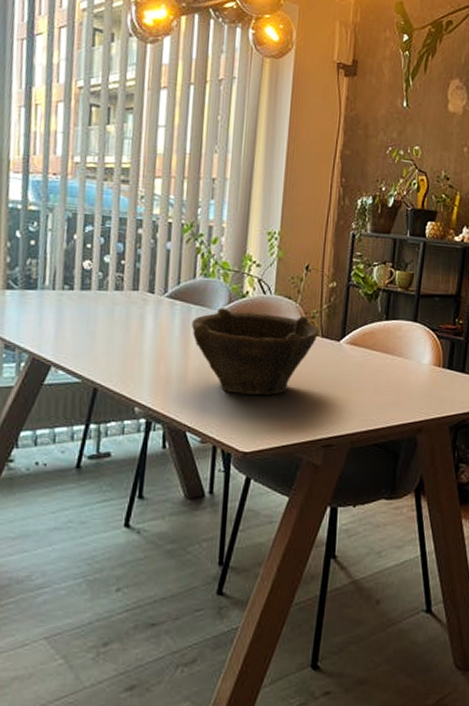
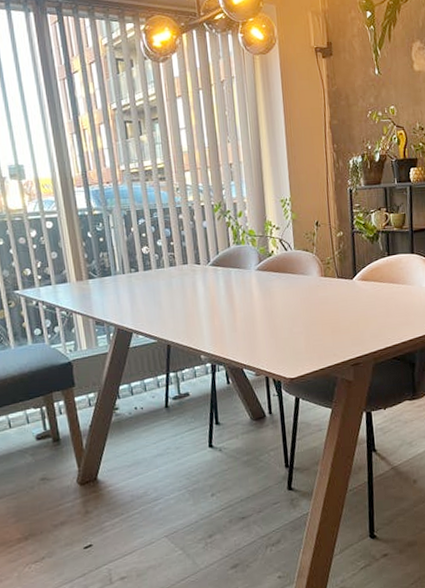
bowl: present [192,307,319,395] -> none [233,264,335,333]

